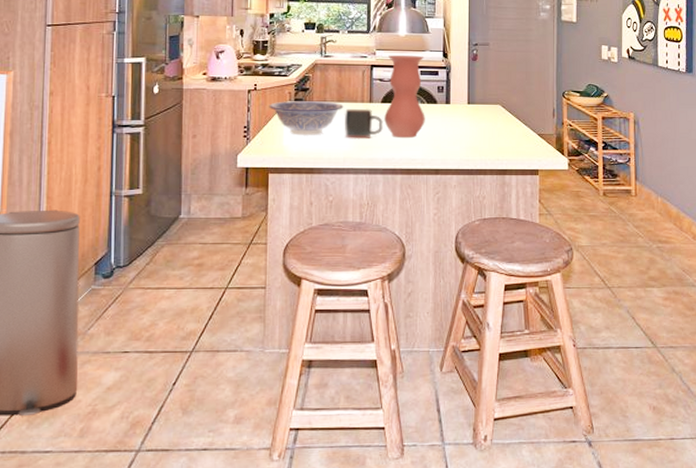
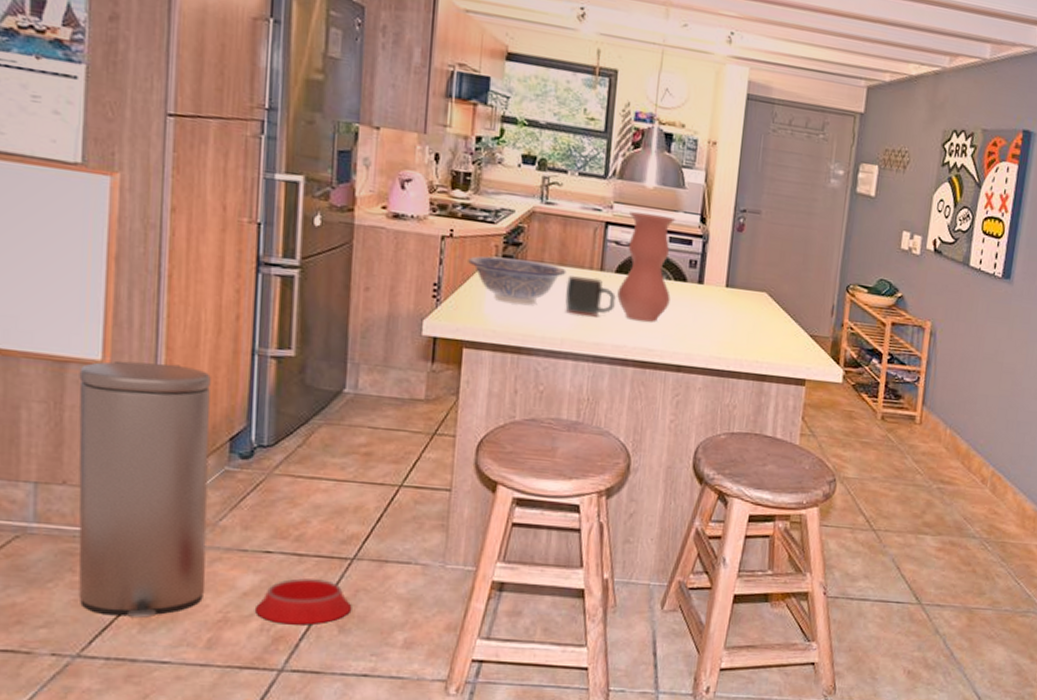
pet bowl: none [117,371,193,411] -> present [255,578,352,626]

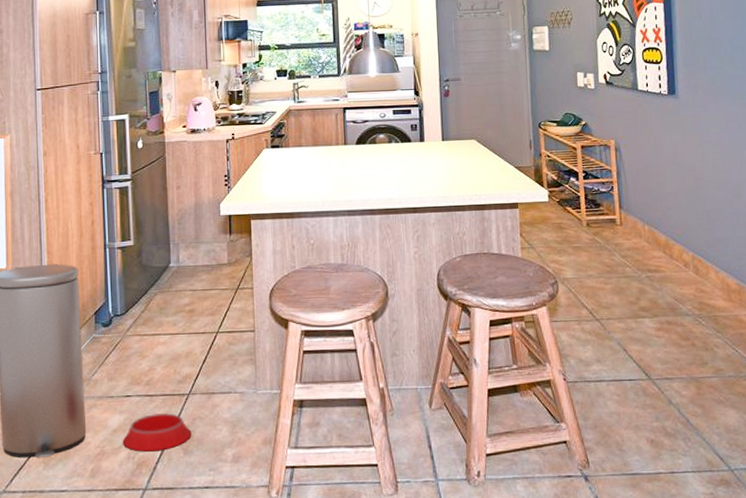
decorative bowl: present [468,256,567,306] -> none [247,146,319,181]
mug: present [565,276,616,317] -> none [320,151,359,182]
vase: present [617,212,676,323] -> none [359,95,401,179]

